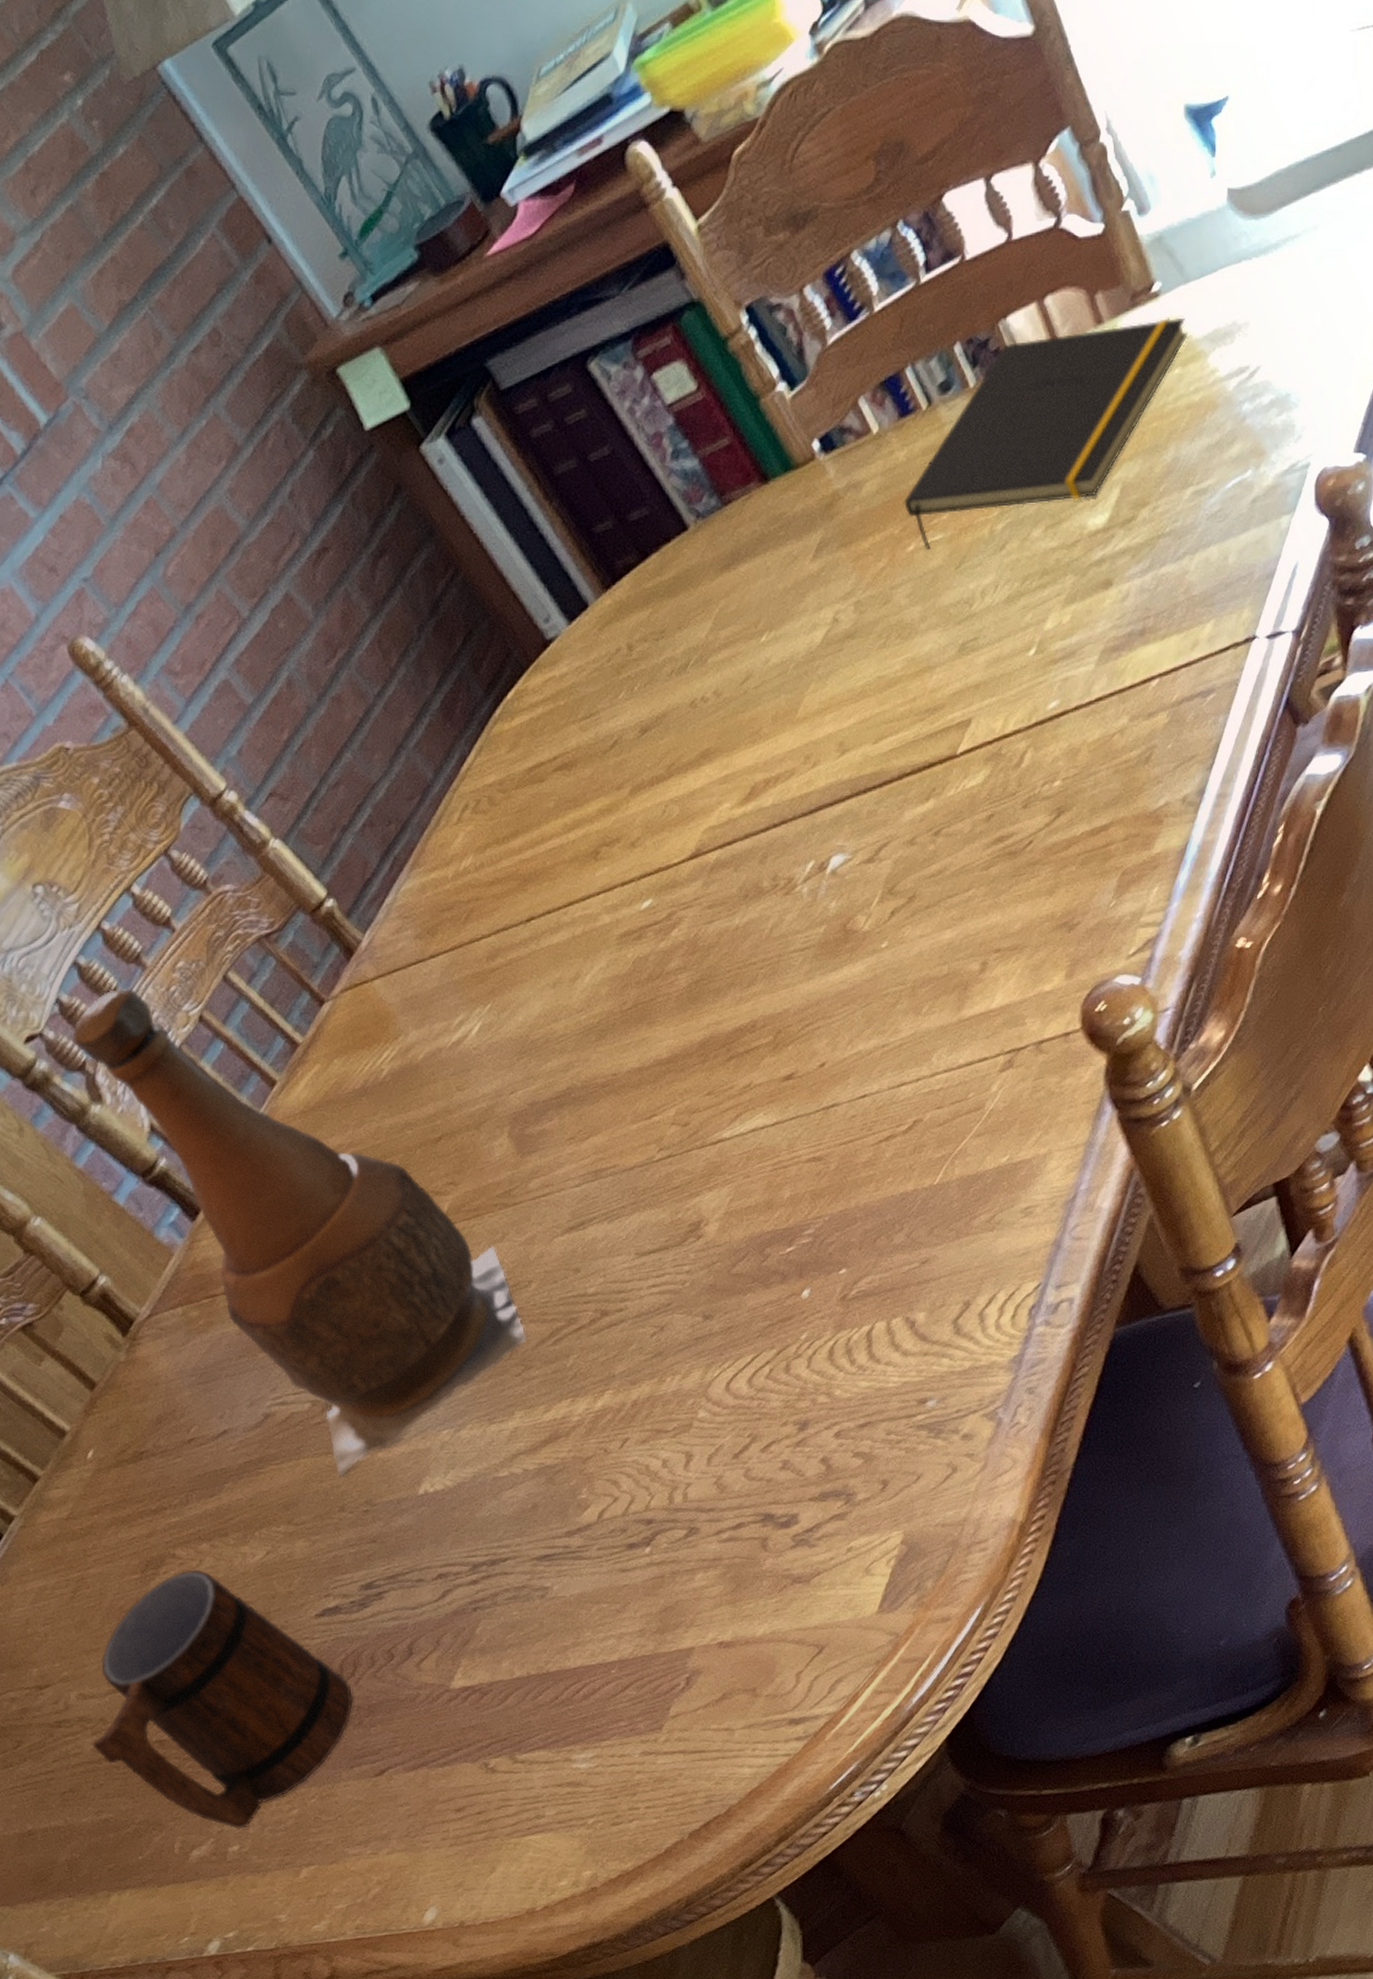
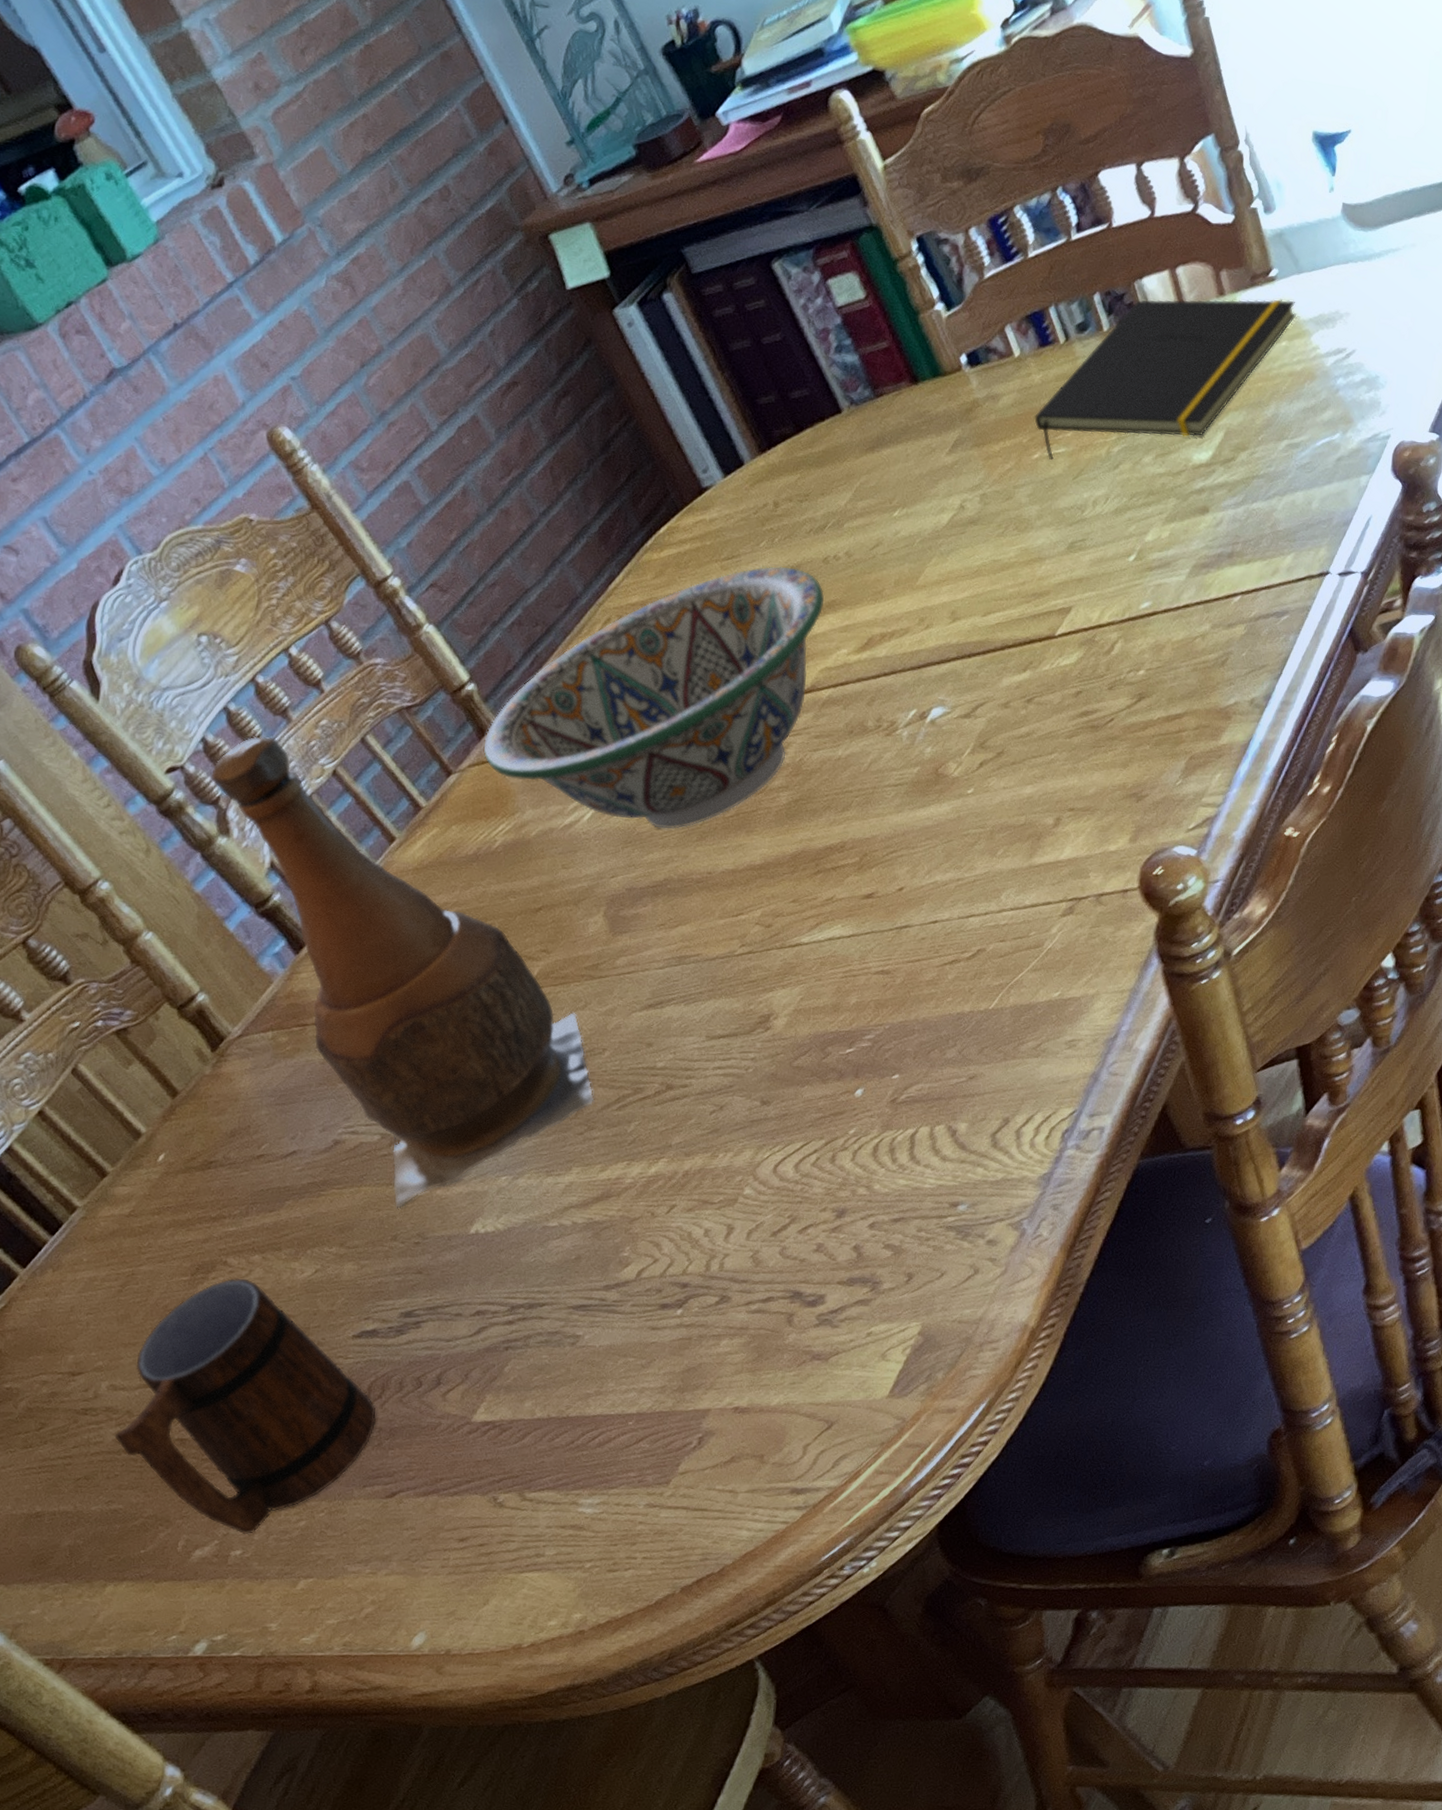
decorative bowl: none [353,717,698,1033] -> present [483,566,824,830]

